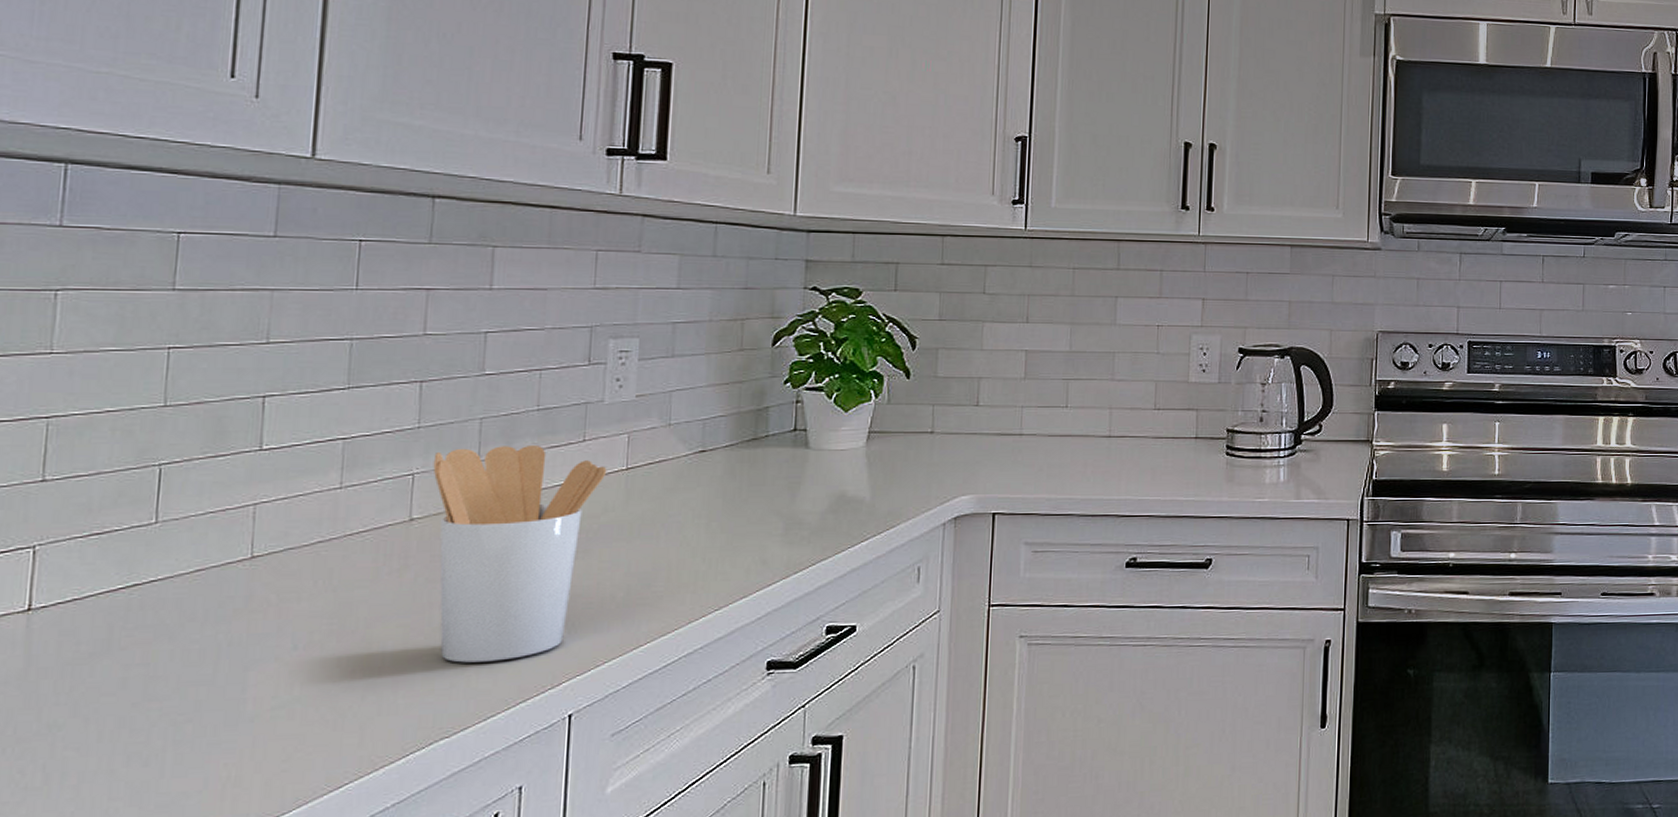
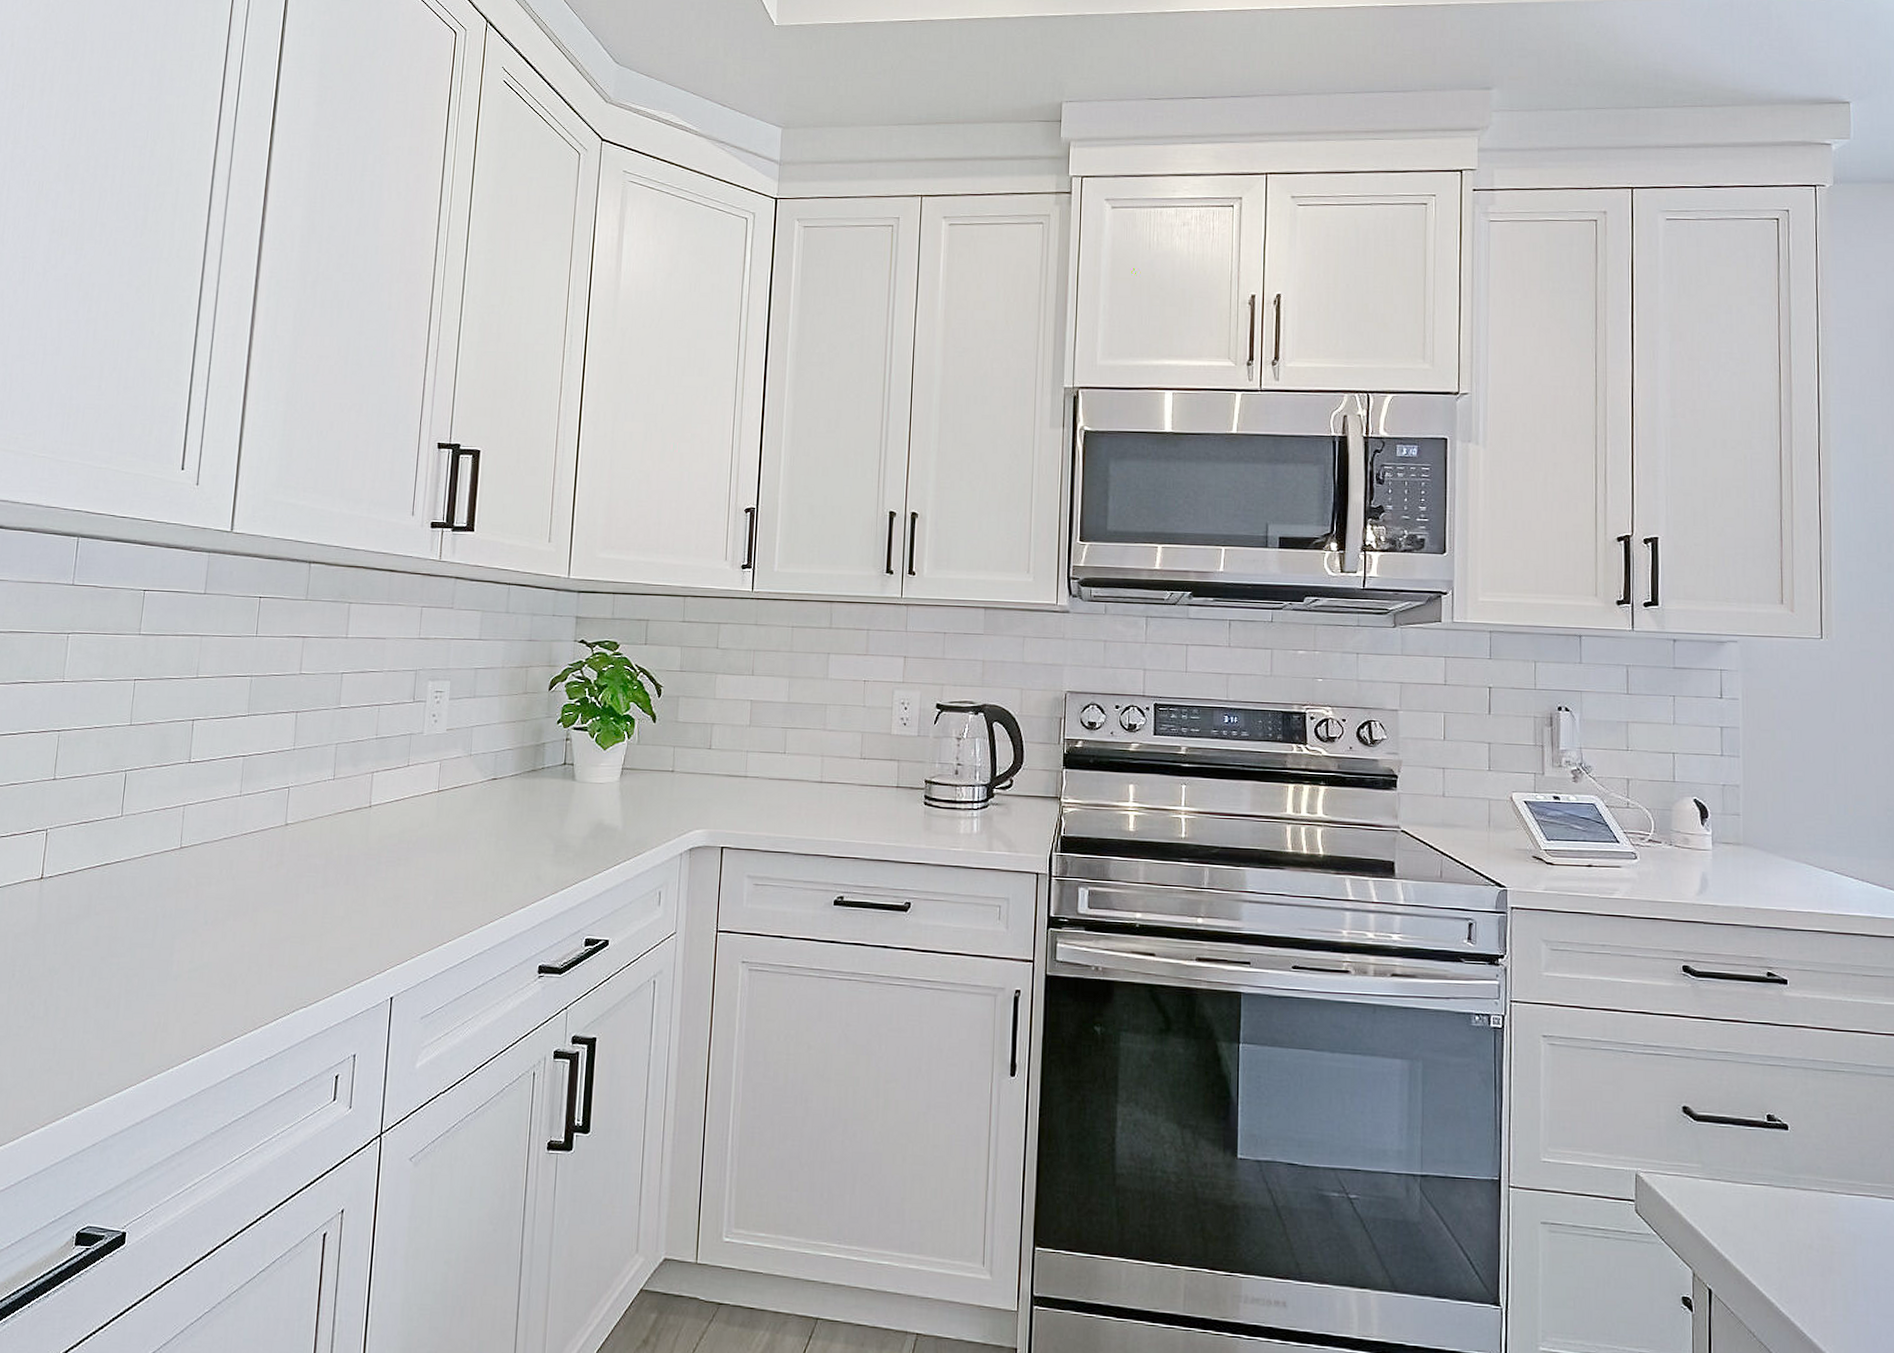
utensil holder: present [433,444,607,663] -> none [302,767,424,947]

